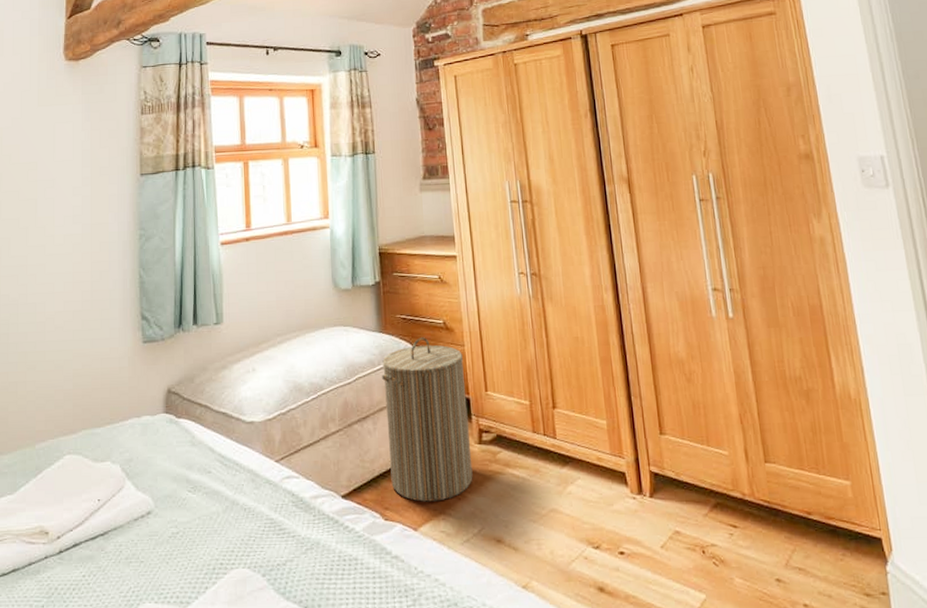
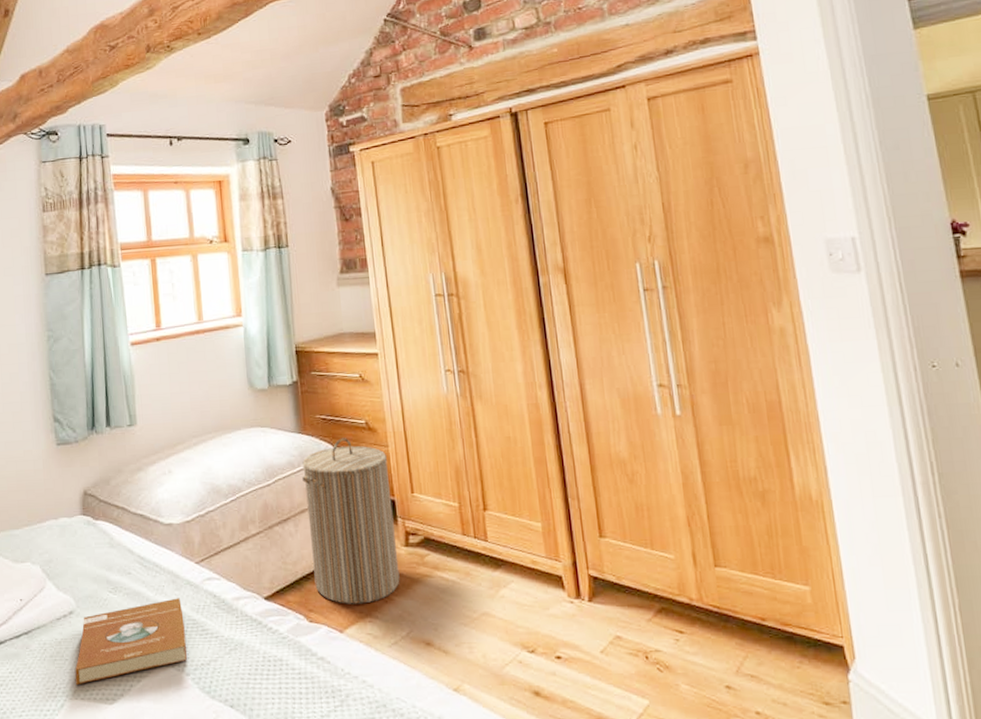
book: none [149,497,264,589] -> present [75,598,187,686]

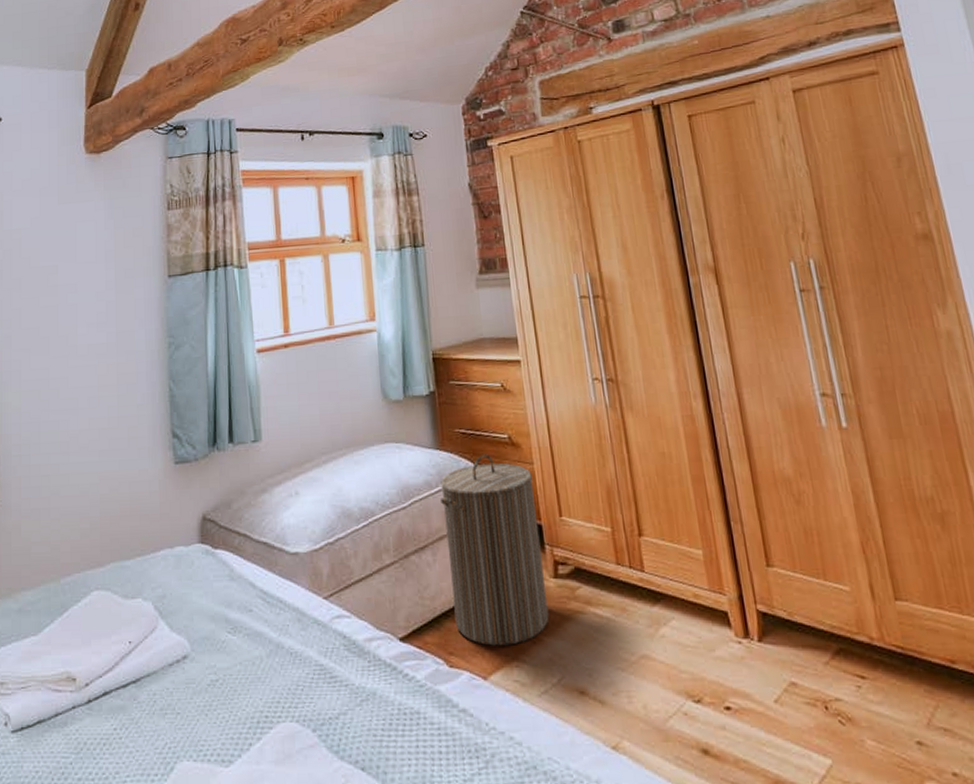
book: present [75,598,187,686] -> none [187,639,313,745]

